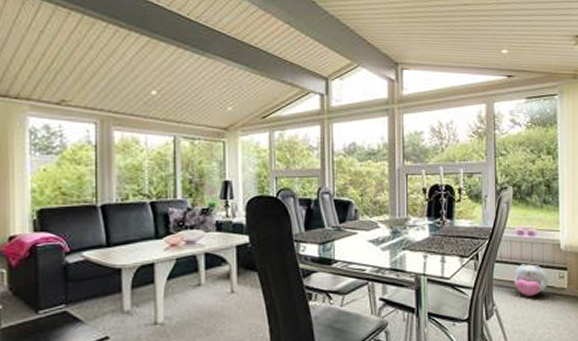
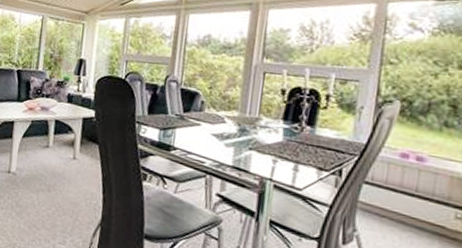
plush toy: present [514,263,548,296] -> none [387,190,439,232]

